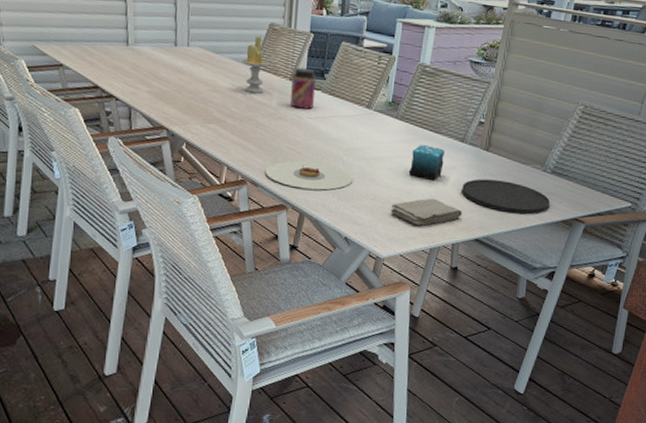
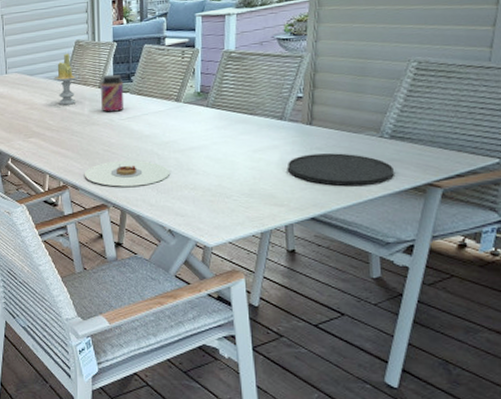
washcloth: present [390,198,463,226] -> none [212,180,293,210]
candle: present [408,145,445,180] -> none [227,128,264,163]

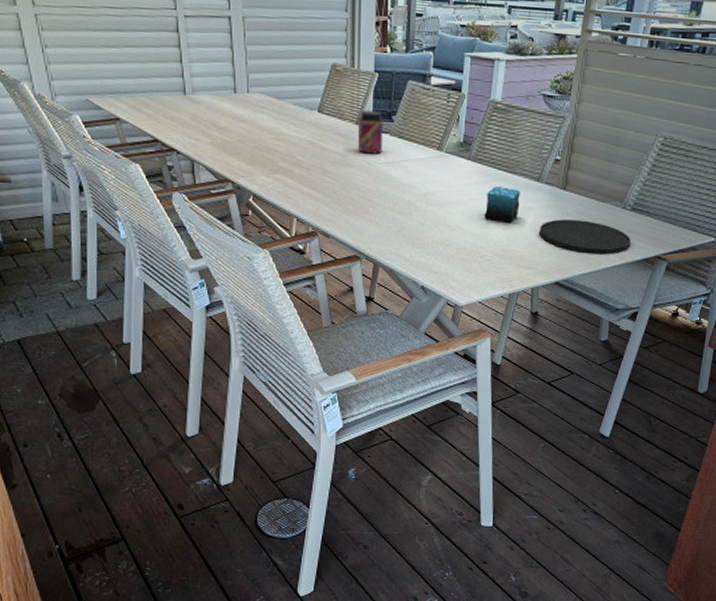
candle: present [54,53,78,105] -> none [305,78,333,140]
plate: present [84,160,171,187] -> none [335,209,427,239]
candle: none [227,128,264,163] -> present [484,186,520,223]

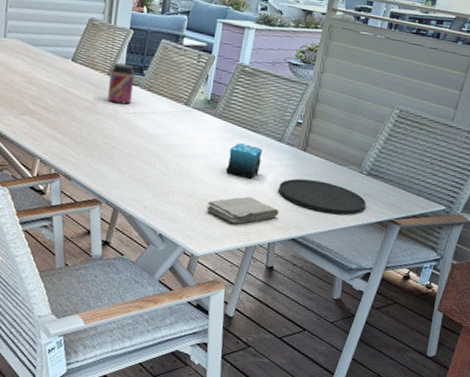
washcloth: none [467,241,541,271] -> present [206,196,279,224]

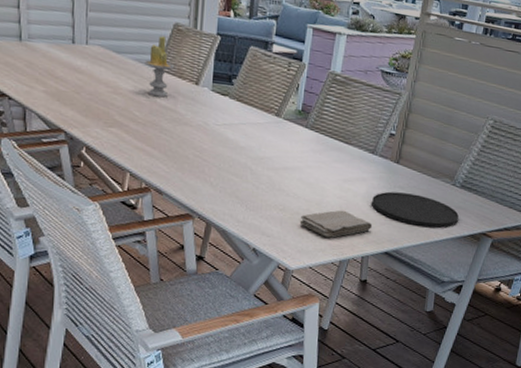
candle: none [59,29,87,88] -> present [145,35,174,98]
jar: present [108,62,135,105] -> none [197,71,224,116]
candle: present [225,143,262,179] -> none [318,155,355,192]

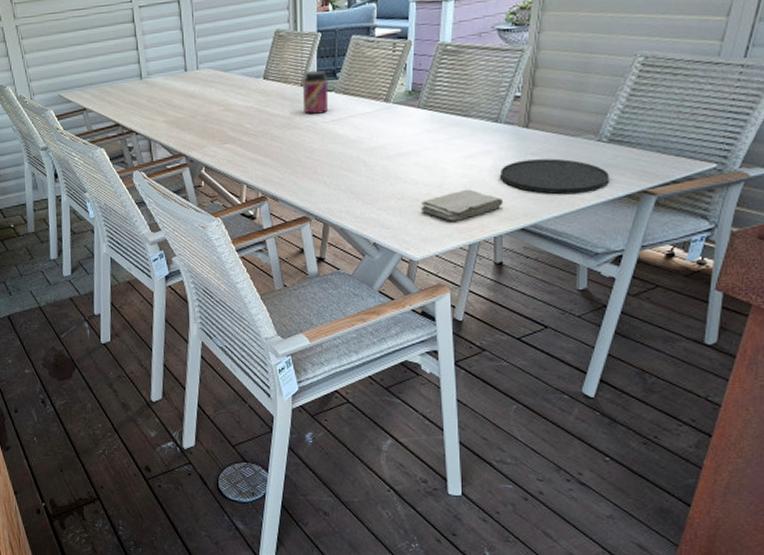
candle: present [145,35,174,98] -> none [251,45,278,106]
jar: none [197,71,224,116] -> present [303,70,329,114]

